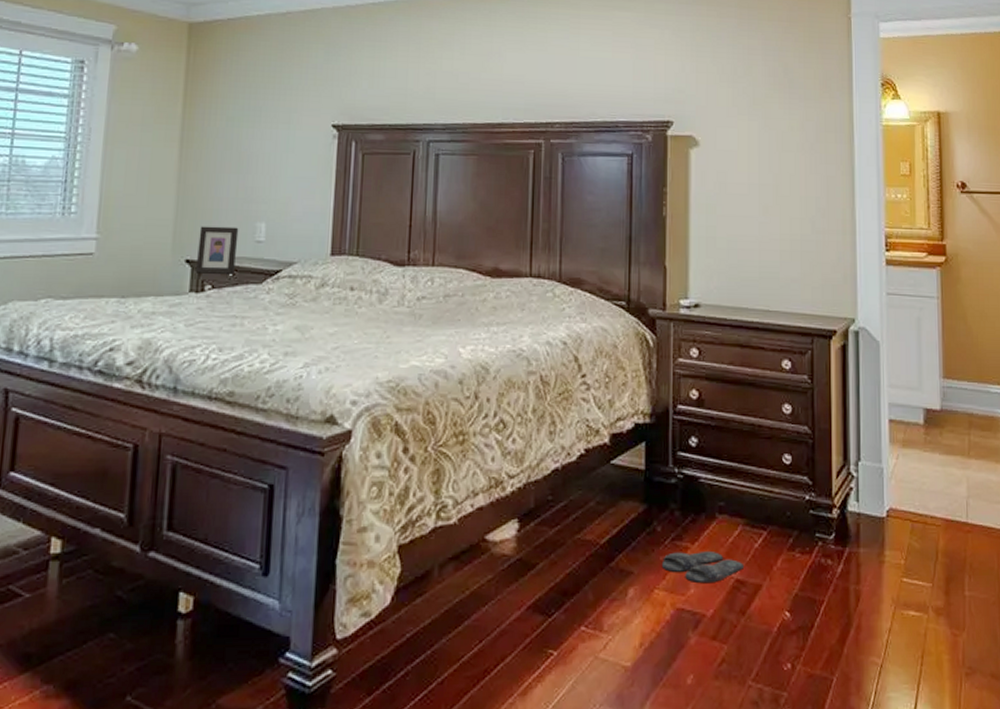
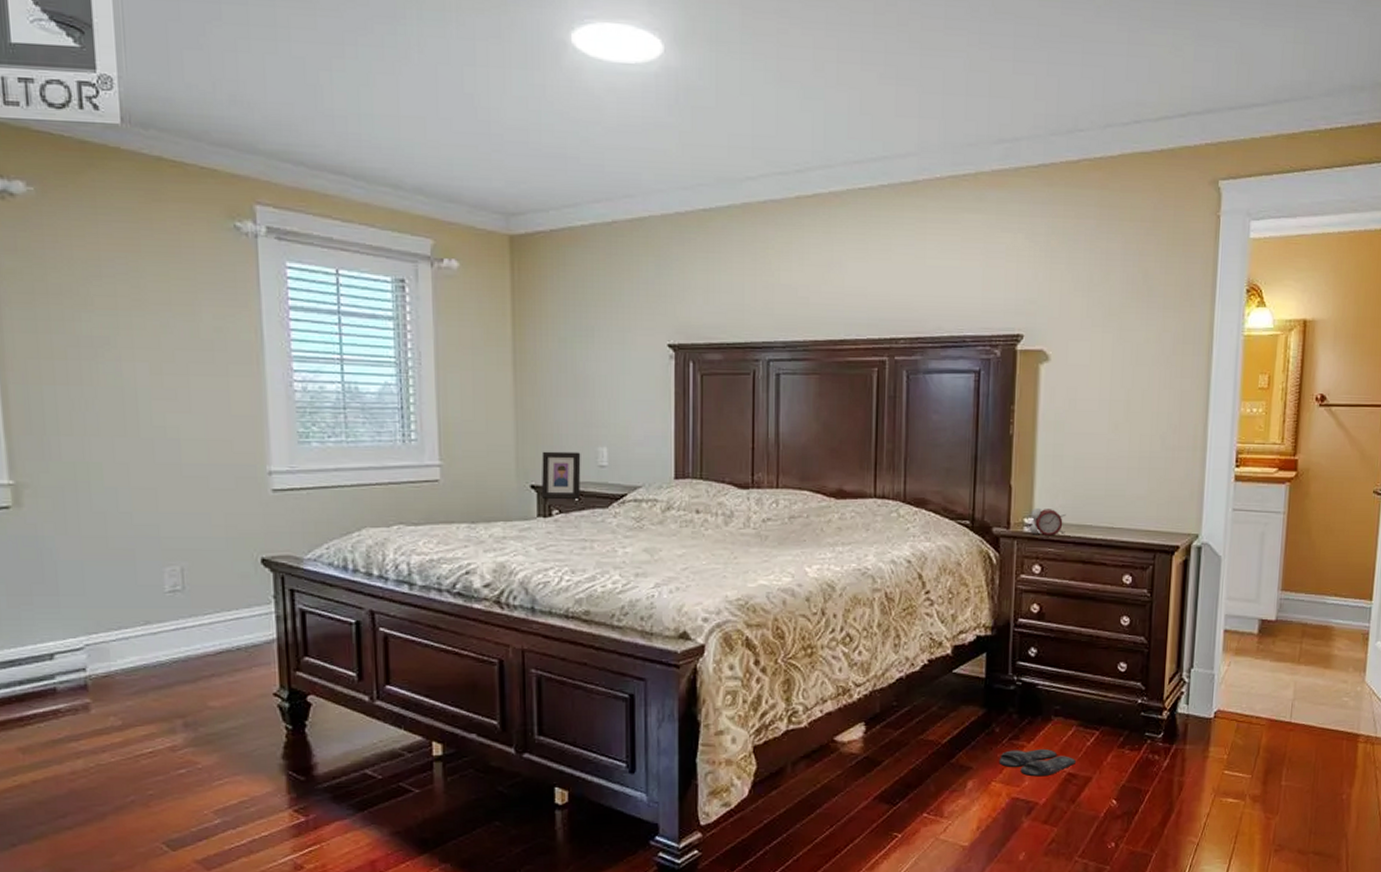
alarm clock: none [681,289,722,319] -> present [1025,507,1066,537]

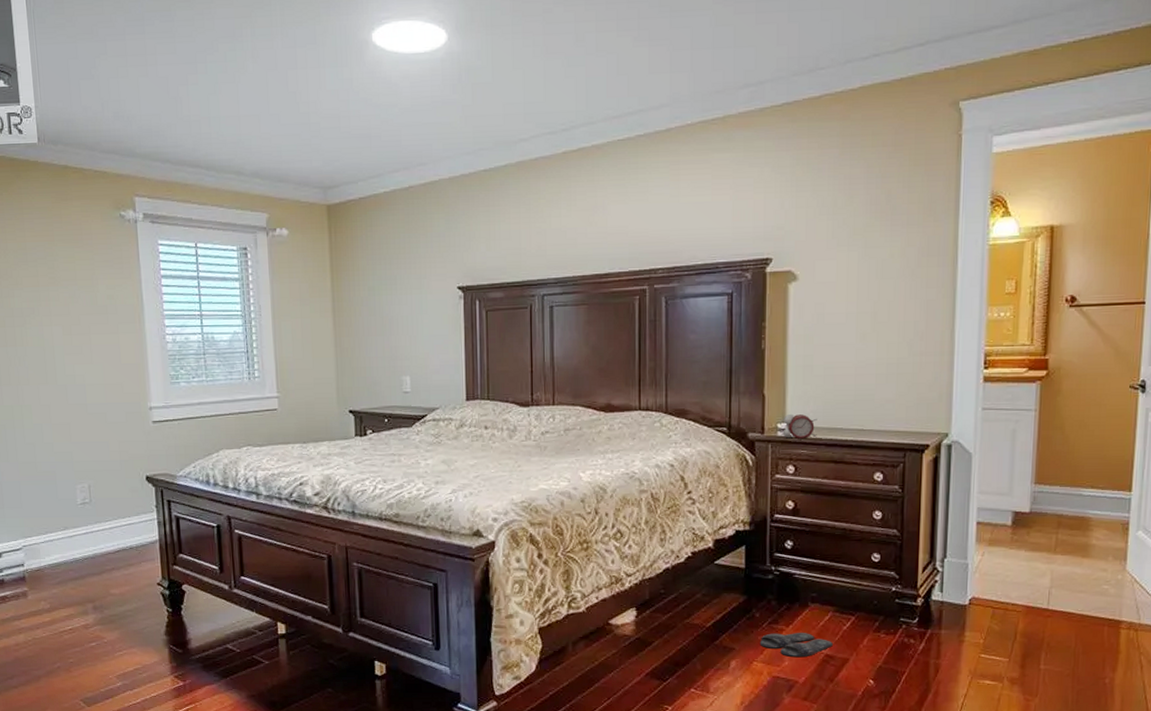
picture frame: present [541,451,581,499] -> none [357,381,389,421]

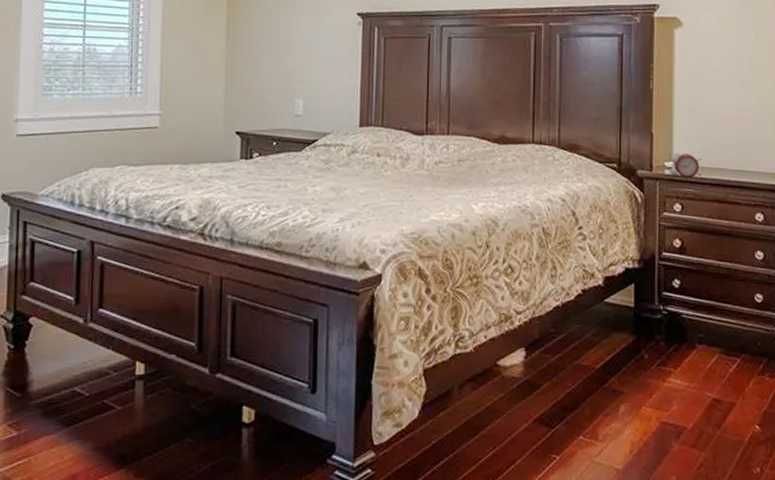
slippers: present [761,633,833,658] -> none [649,376,720,402]

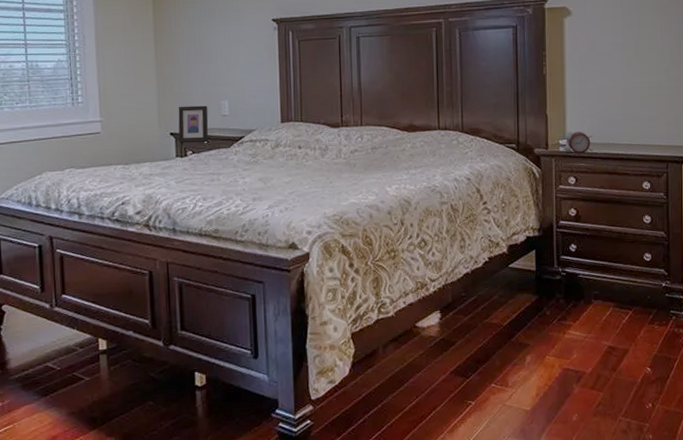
picture frame: none [244,102,280,144] -> present [178,105,209,143]

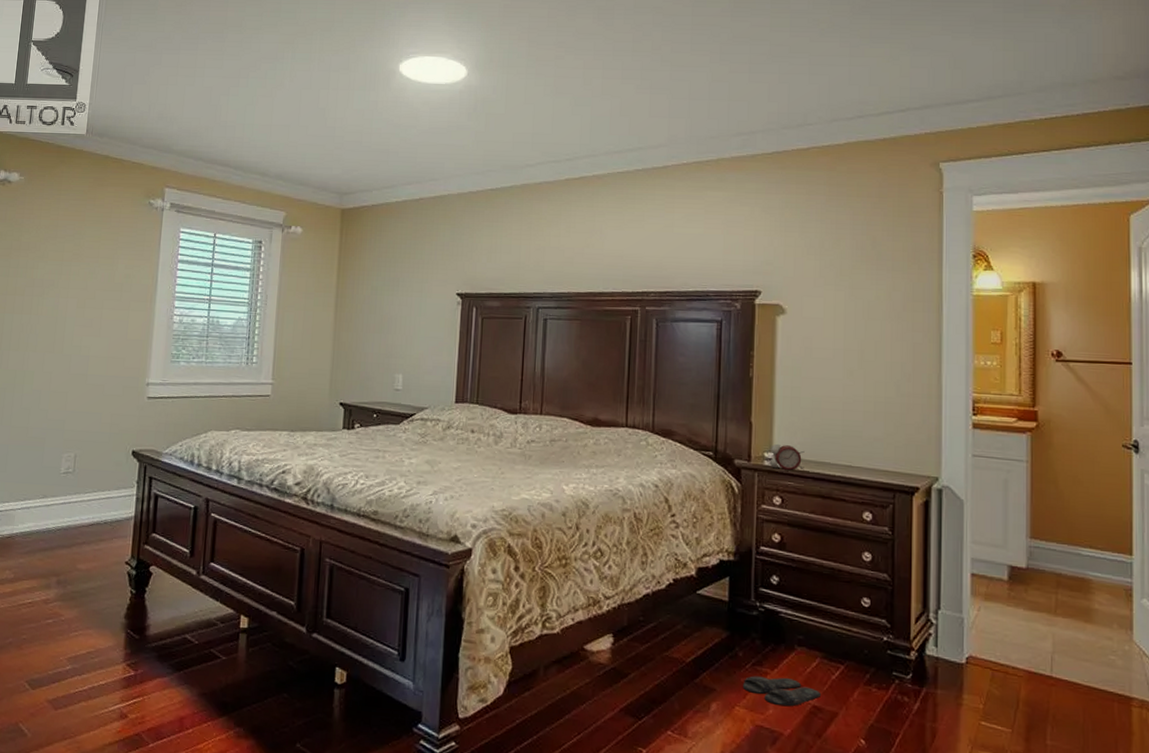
picture frame: present [178,105,209,143] -> none [347,375,381,416]
slippers: none [552,327,614,350] -> present [743,676,821,707]

